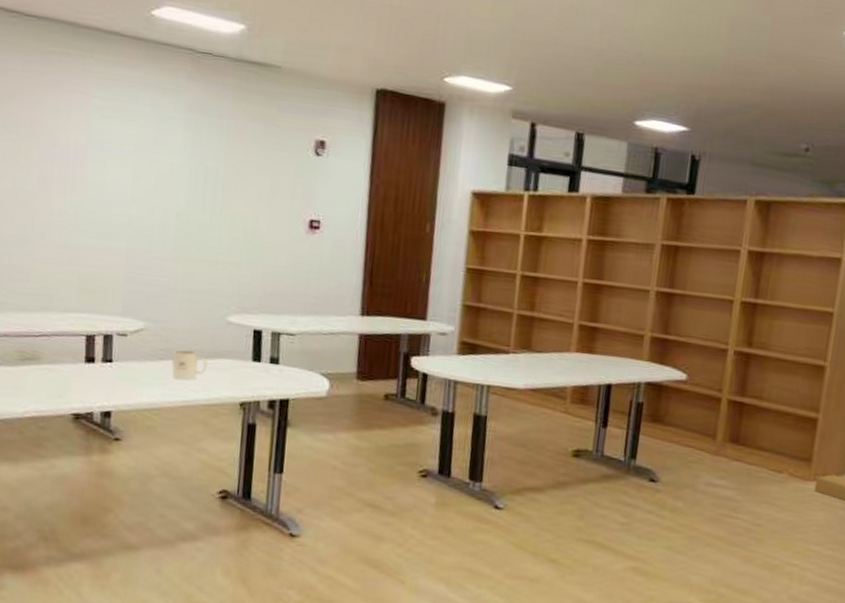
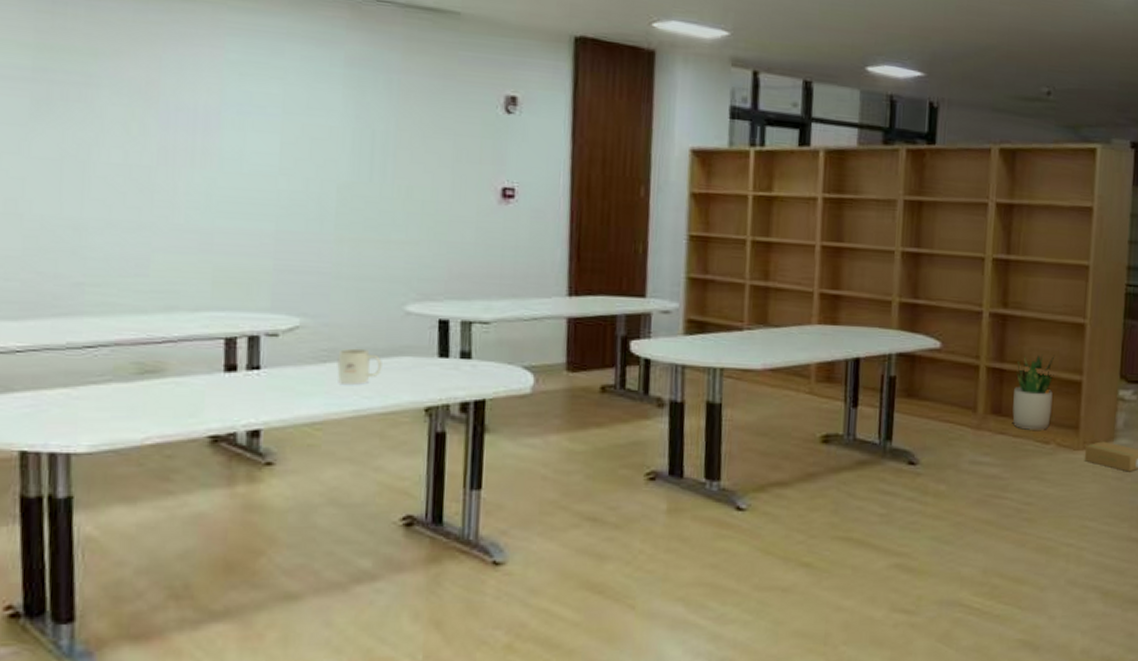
planter: none [749,391,794,461] -> present [1012,354,1055,430]

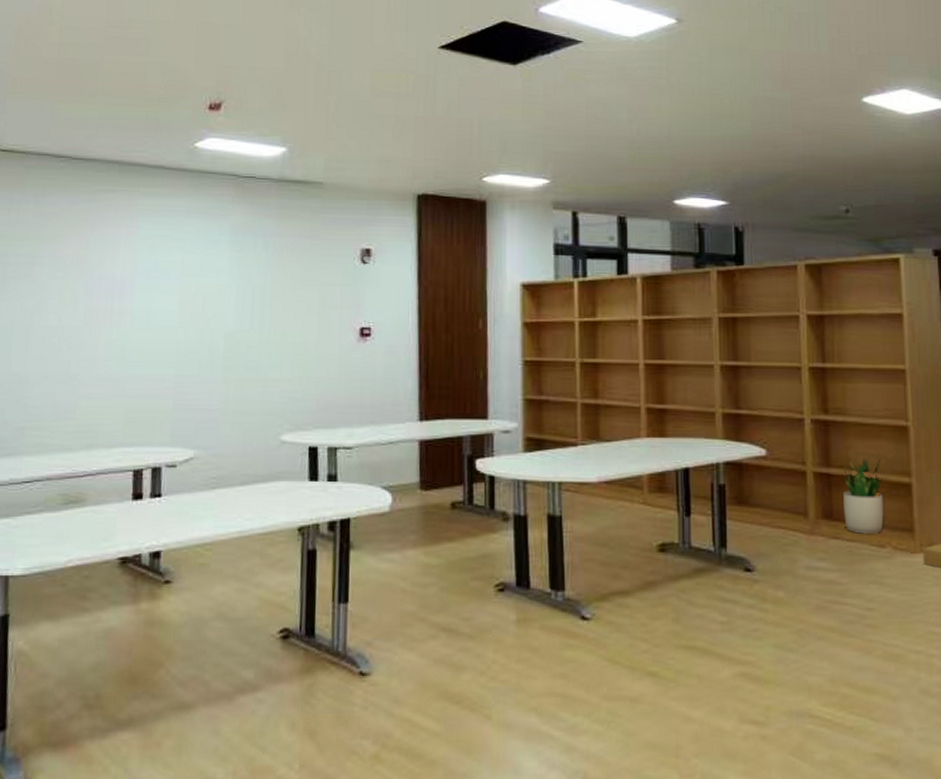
mug: present [337,348,382,386] -> none [224,475,262,509]

